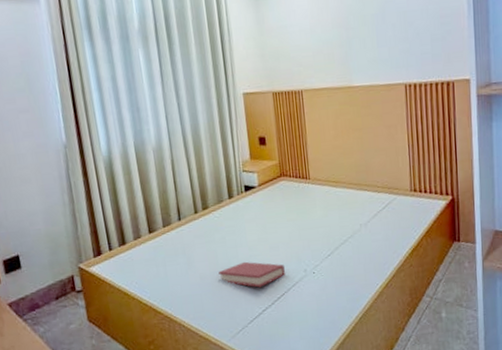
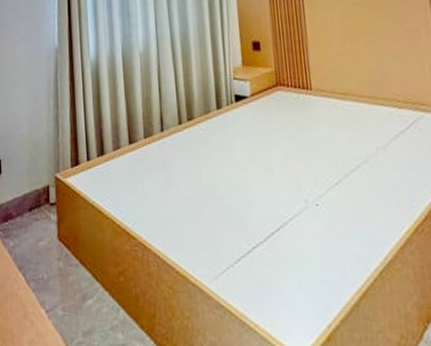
hardback book: present [218,261,285,288] -> none [202,184,281,218]

